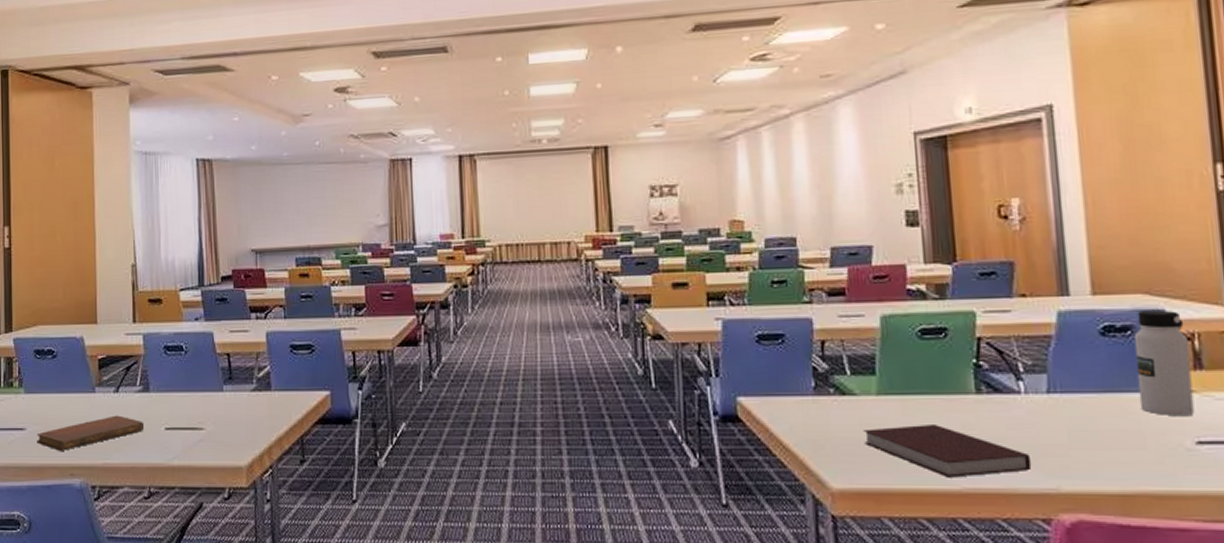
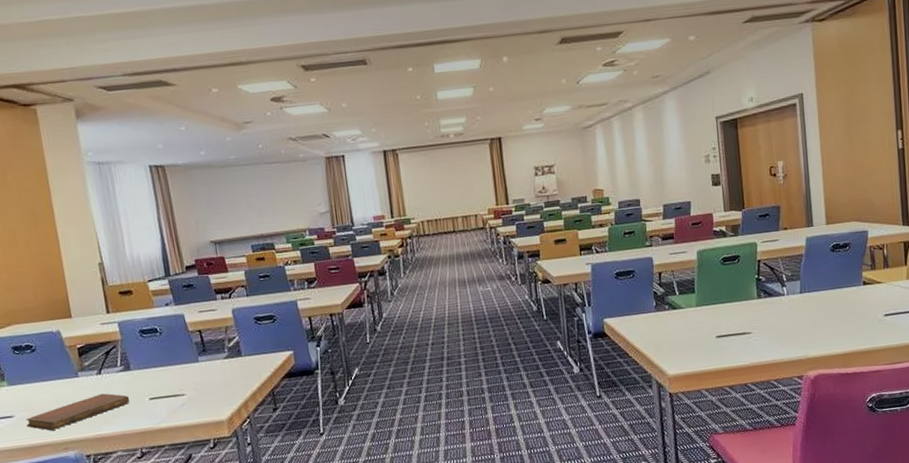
notebook: present [863,423,1032,478] -> none [688,322,792,357]
water bottle: present [1133,309,1195,417] -> none [850,231,884,300]

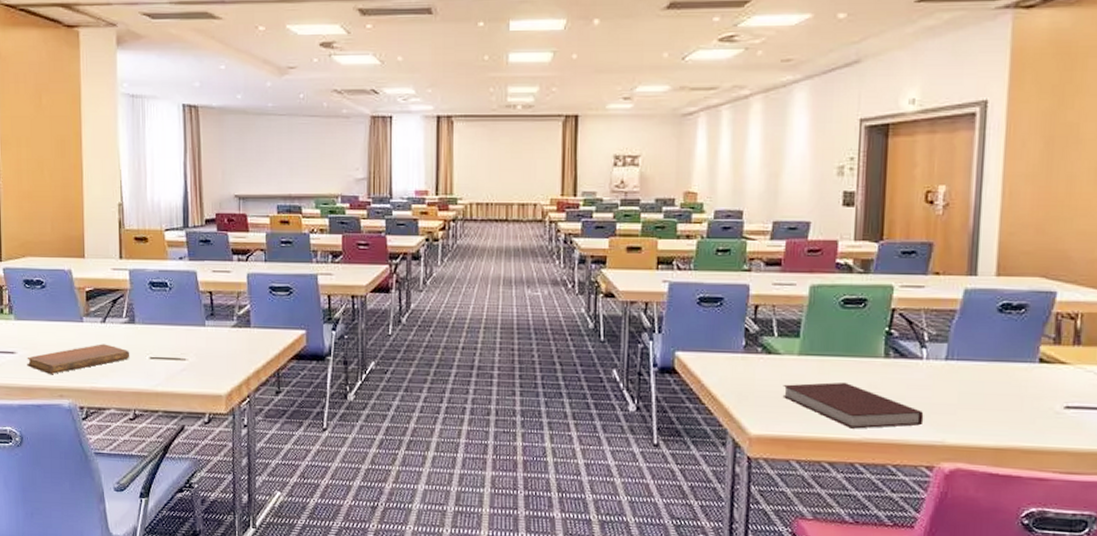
notebook: none [688,322,792,357] -> present [782,382,924,429]

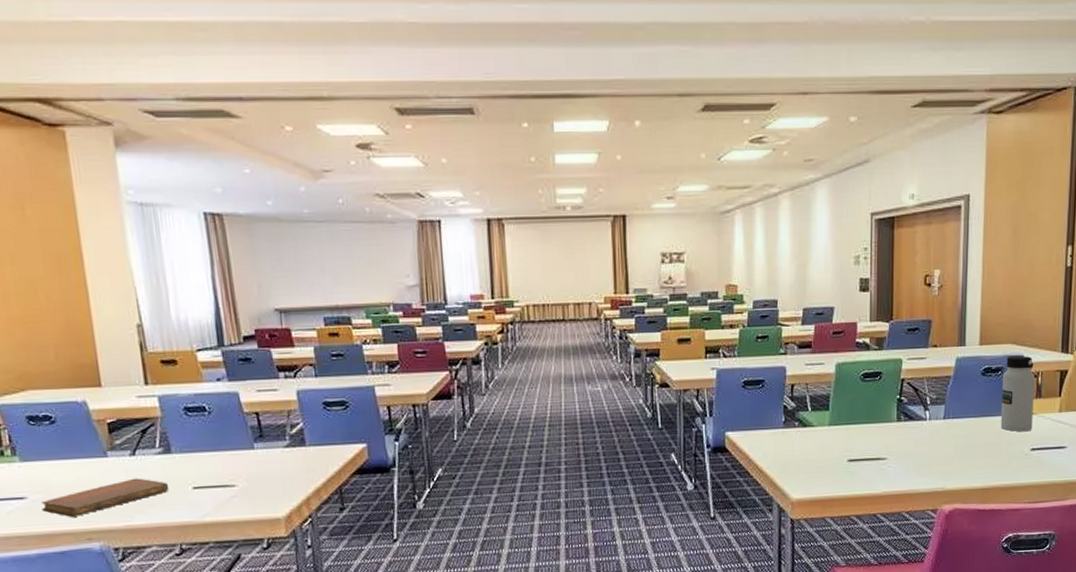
notebook: present [782,382,924,429] -> none [817,445,929,485]
water bottle: none [1022,291,1072,385] -> present [1000,355,1035,432]

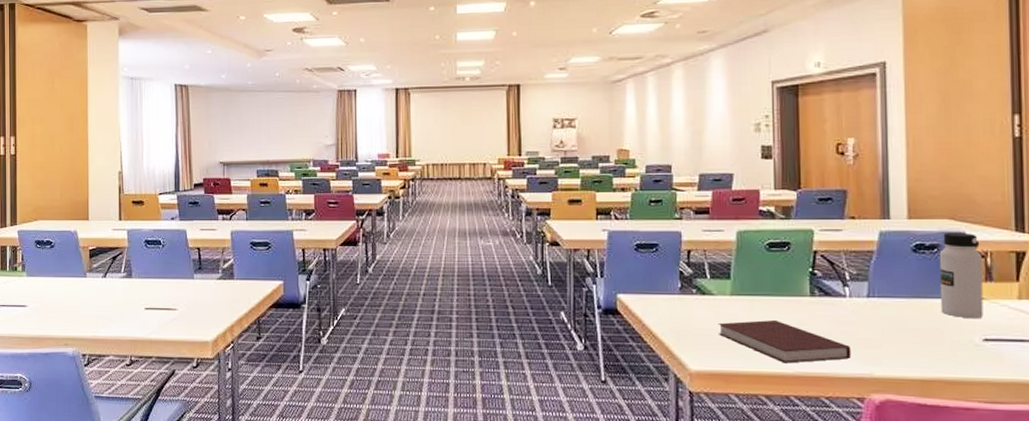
notebook: present [41,478,169,517] -> none [36,296,128,325]
notebook: none [817,445,929,485] -> present [718,319,852,363]

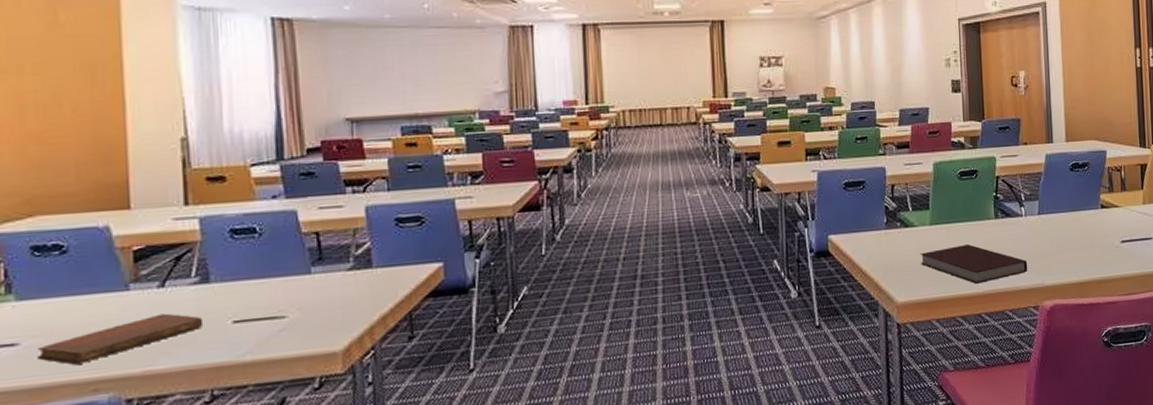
notebook: none [36,296,128,325] -> present [37,313,204,365]
water bottle: present [939,232,983,319] -> none [1089,151,1121,225]

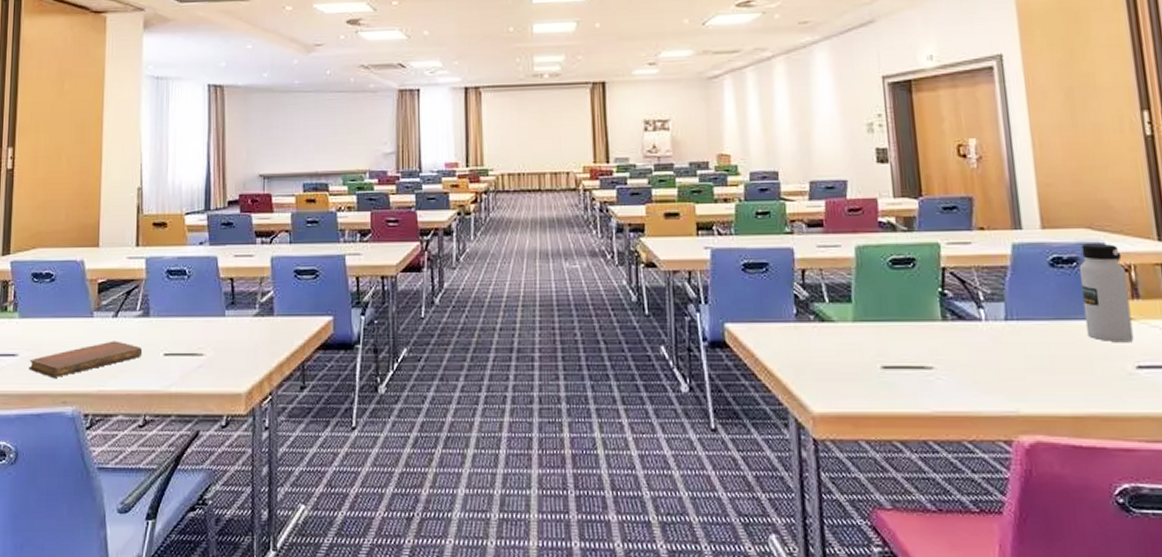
notebook: present [920,243,1028,284] -> none [841,349,994,401]
water bottle: none [1089,151,1121,225] -> present [1078,243,1134,343]

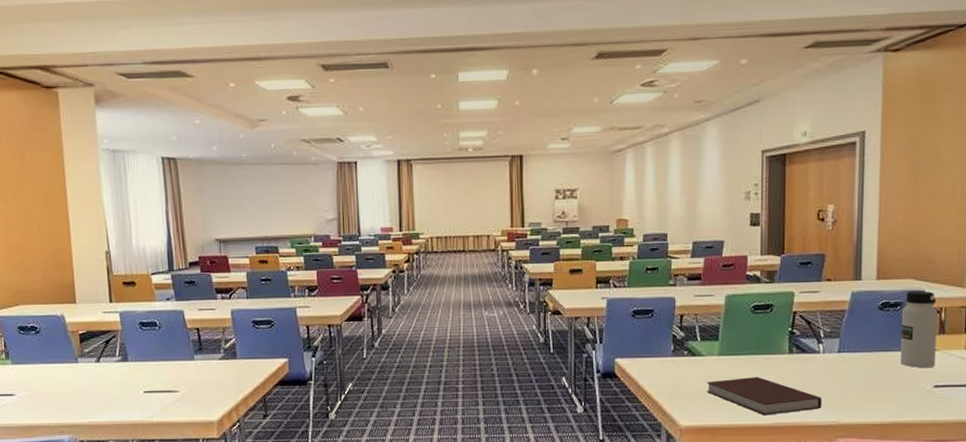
notebook: present [29,341,143,377] -> none [26,381,125,412]
notebook: none [841,349,994,401] -> present [706,376,822,415]

